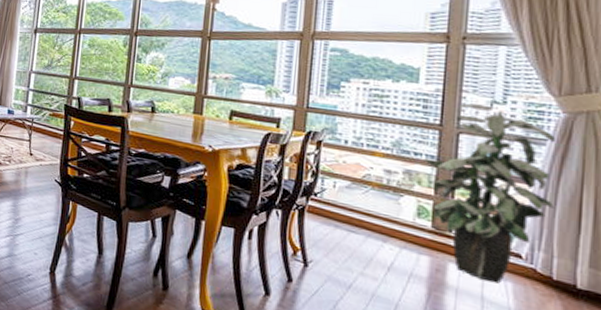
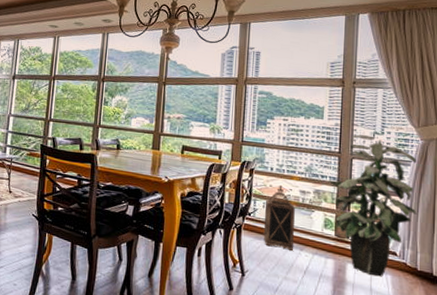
lantern: none [332,162,377,241] -> present [263,185,295,251]

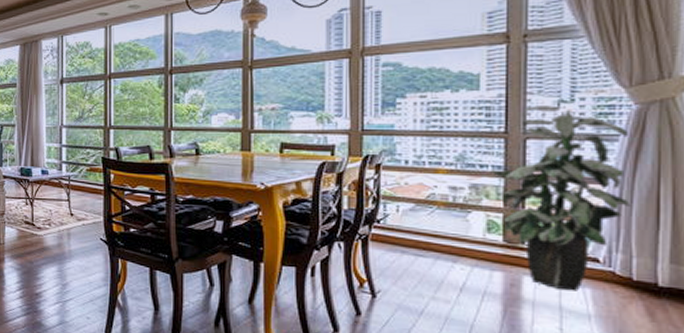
lantern: present [263,185,295,251] -> none [399,182,443,263]

